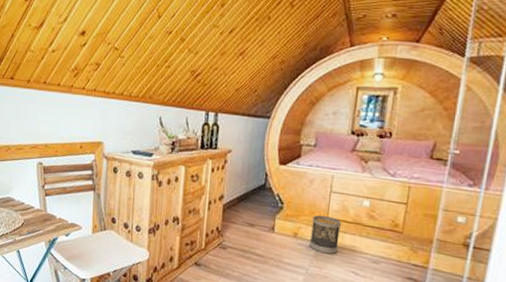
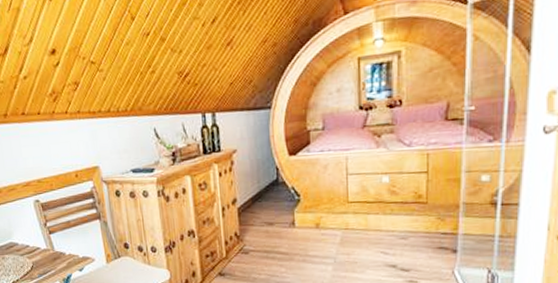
wastebasket: present [309,215,341,255] -> none [332,200,364,239]

